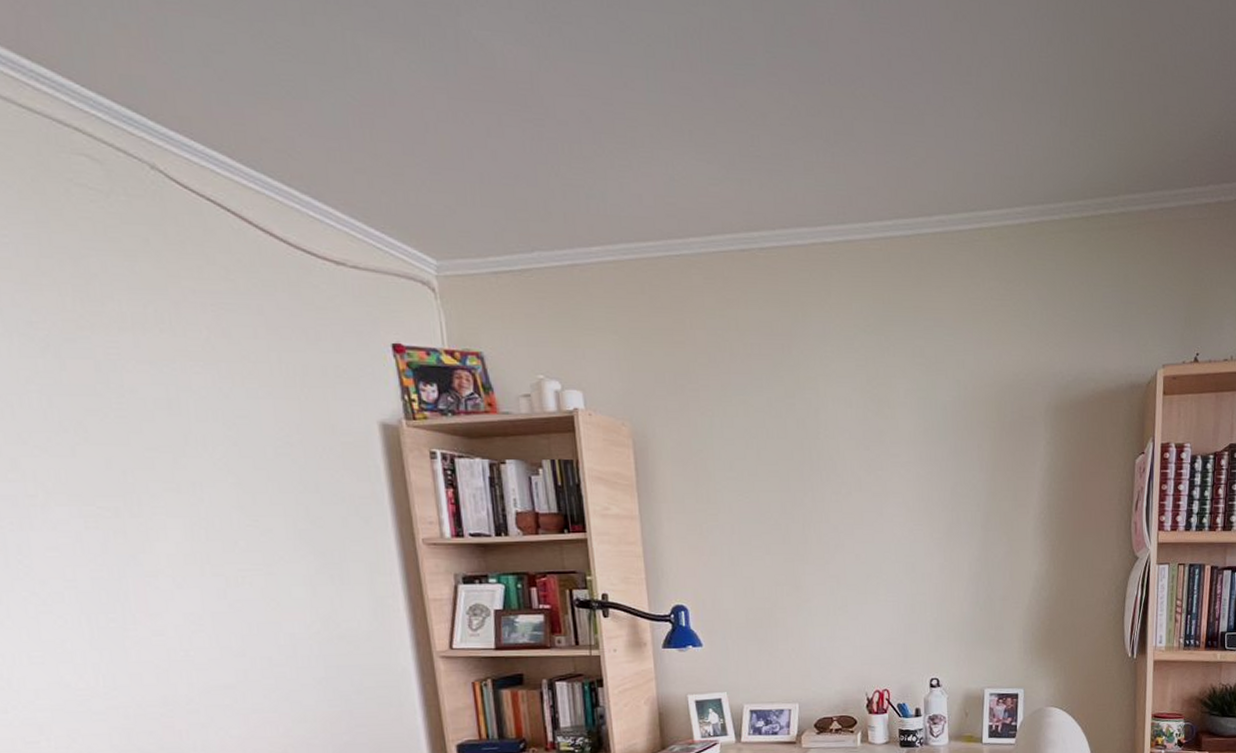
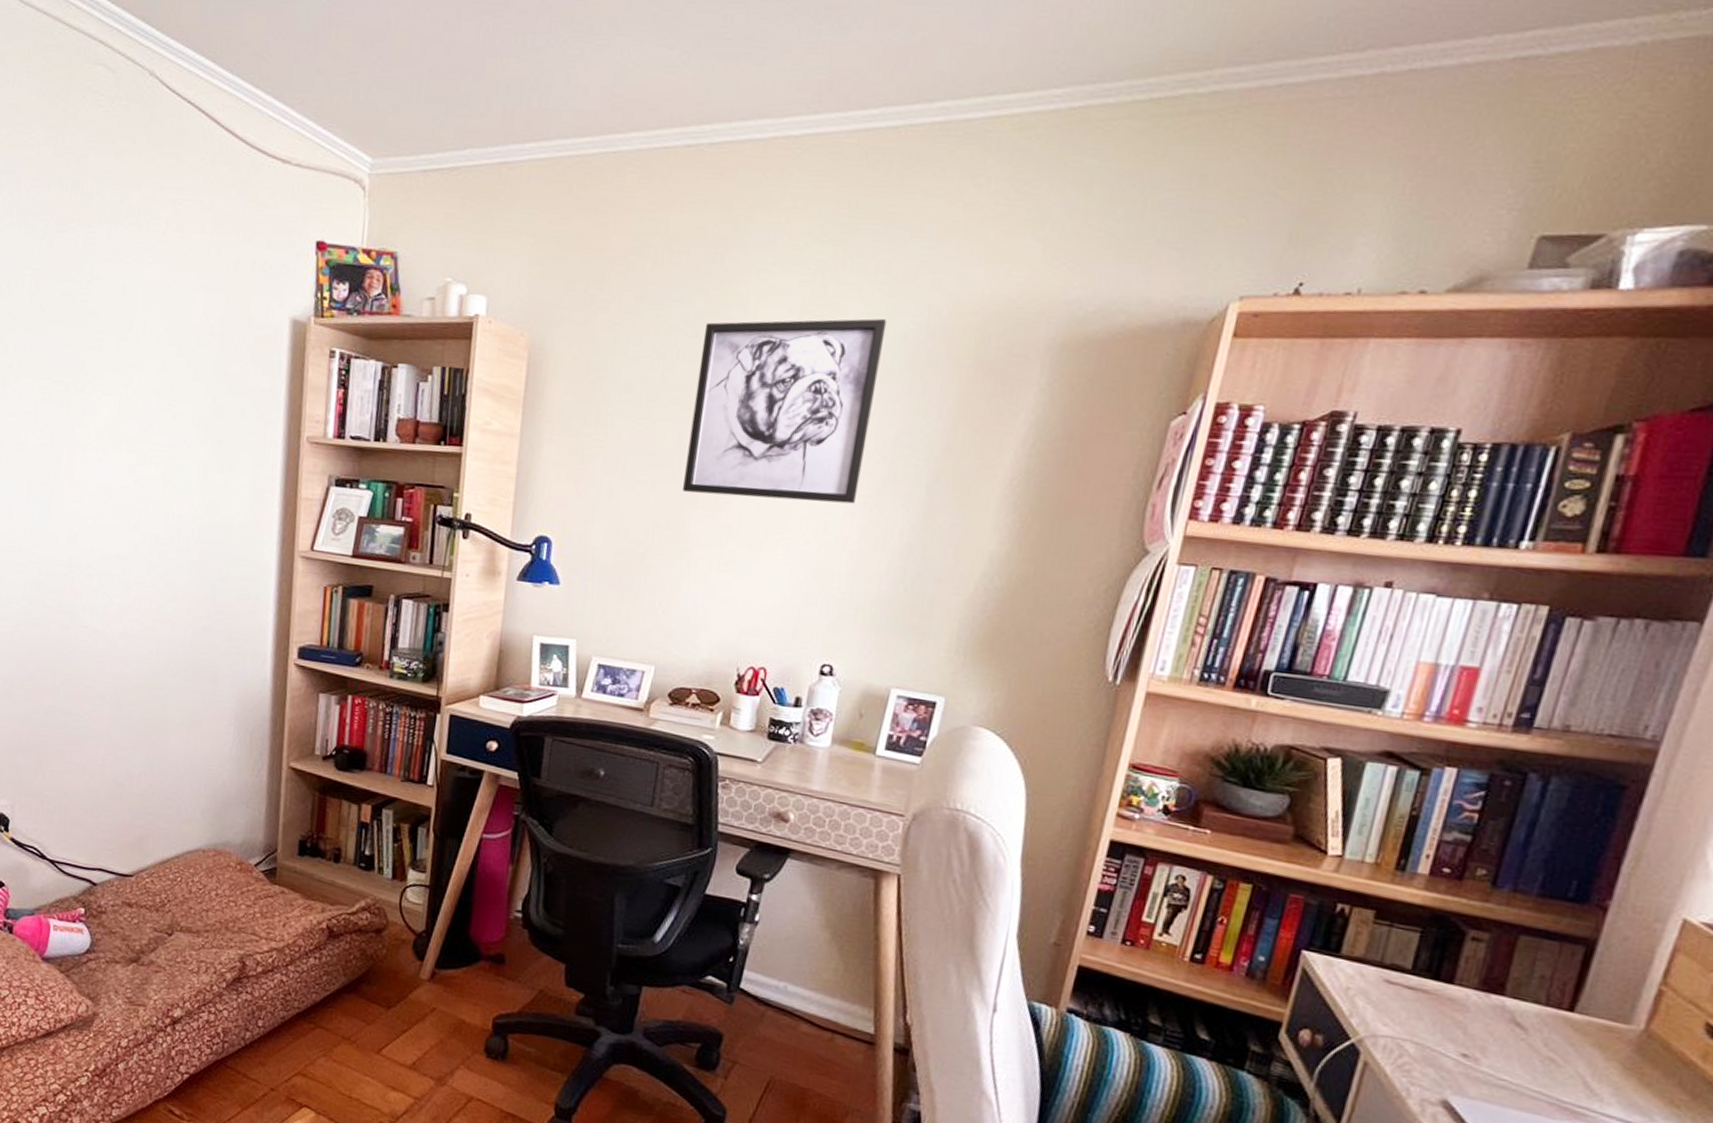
wall art: none [786,394,932,552] -> present [683,318,887,504]

